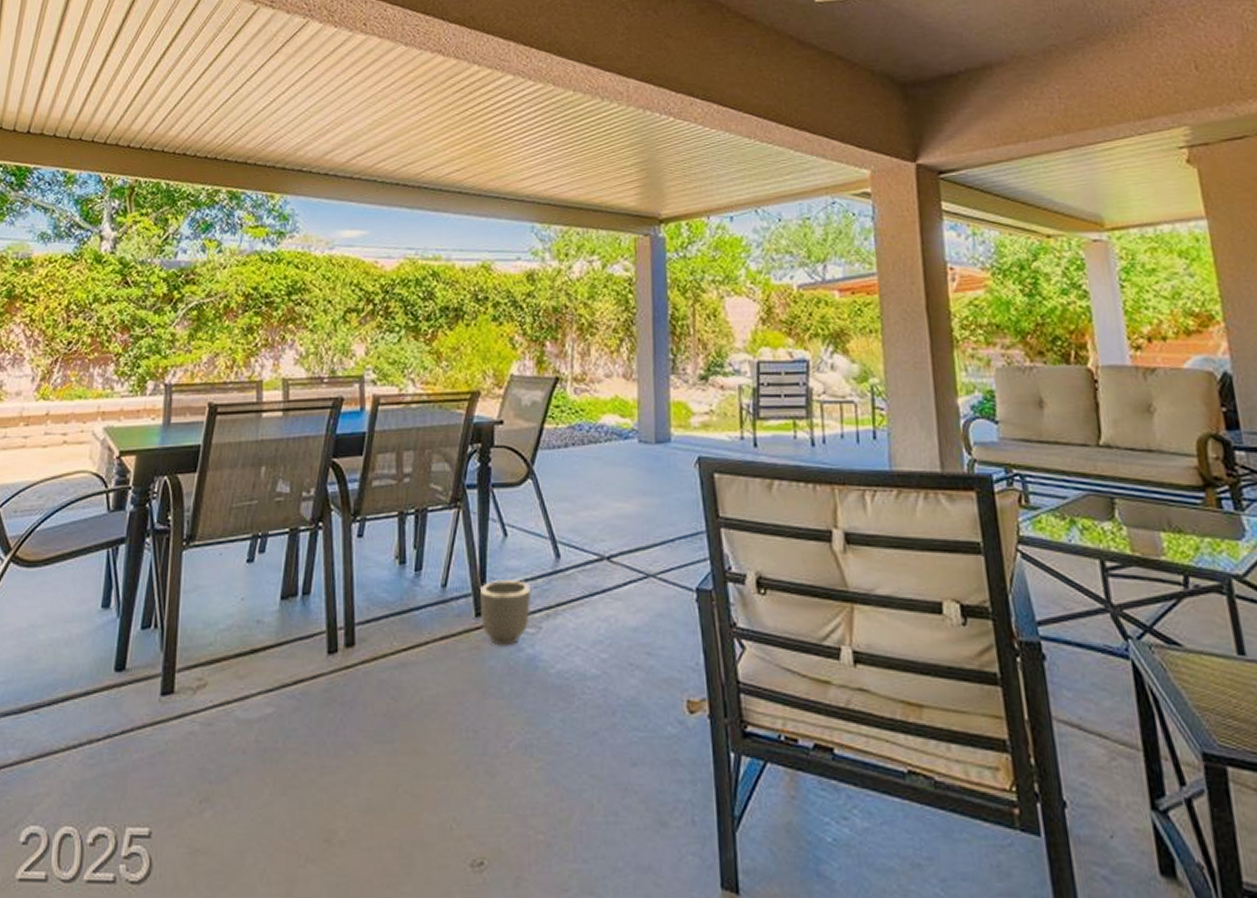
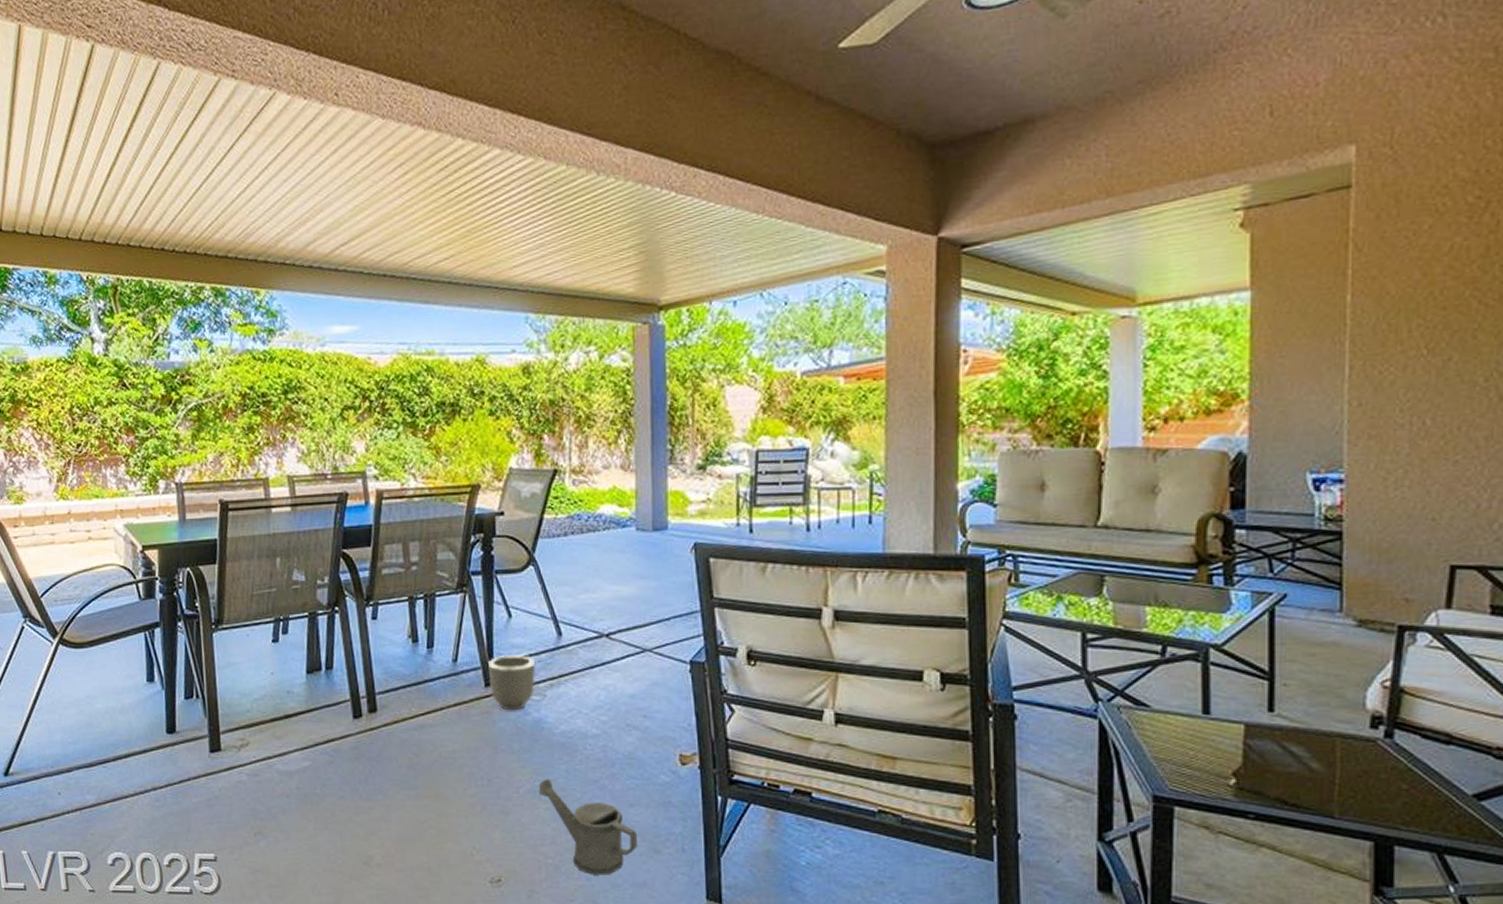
watering can: none [530,730,642,856] -> present [538,778,638,875]

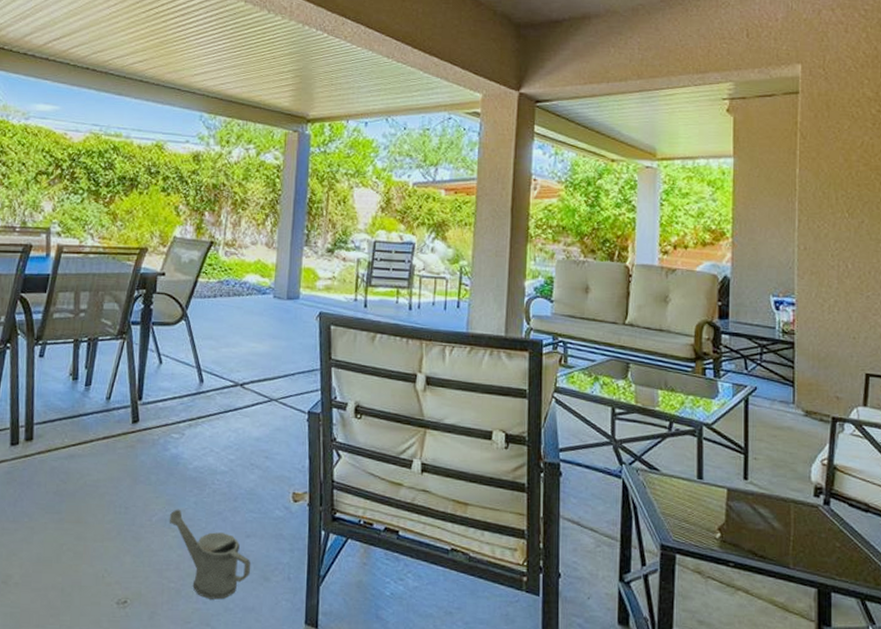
planter: present [487,655,537,711] -> none [135,397,179,447]

